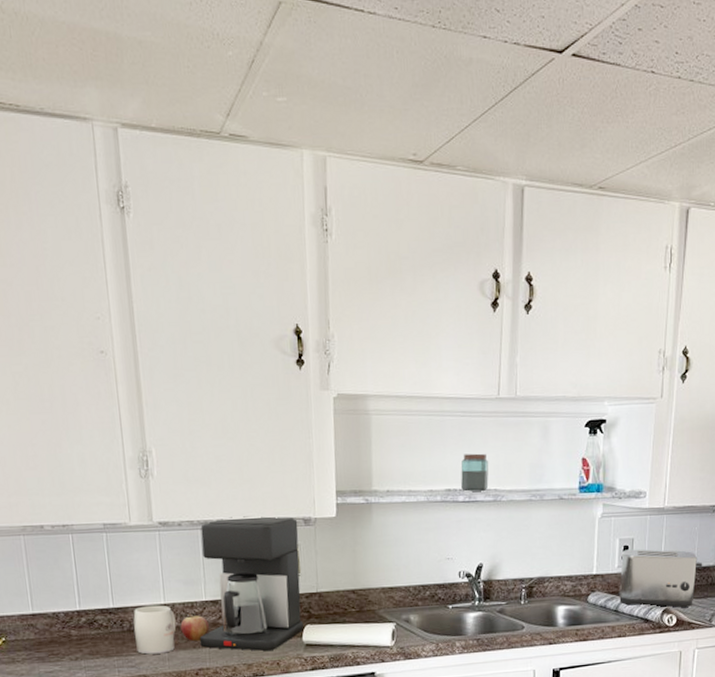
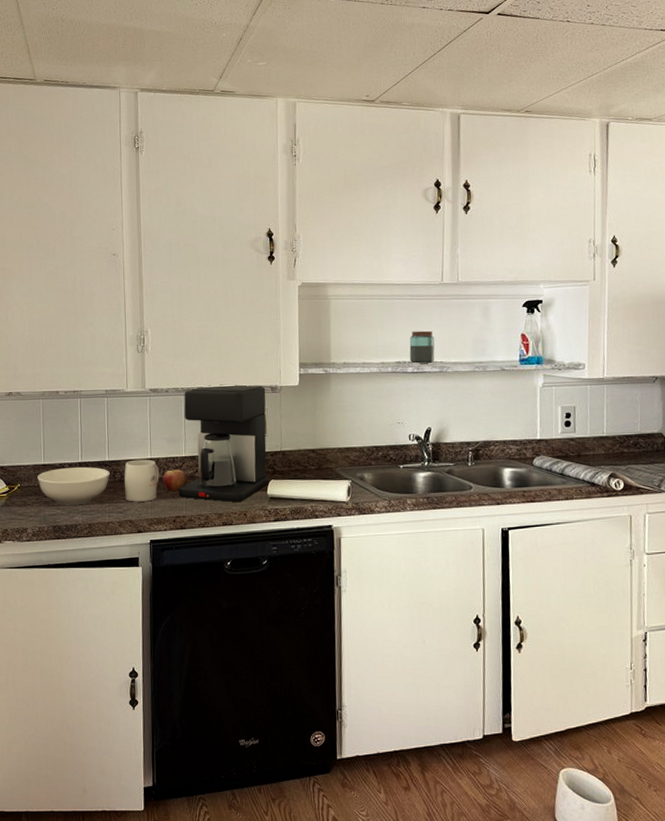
bowl: none [26,615,116,661] -> present [37,466,110,506]
toaster: present [618,549,703,608] -> none [563,416,647,473]

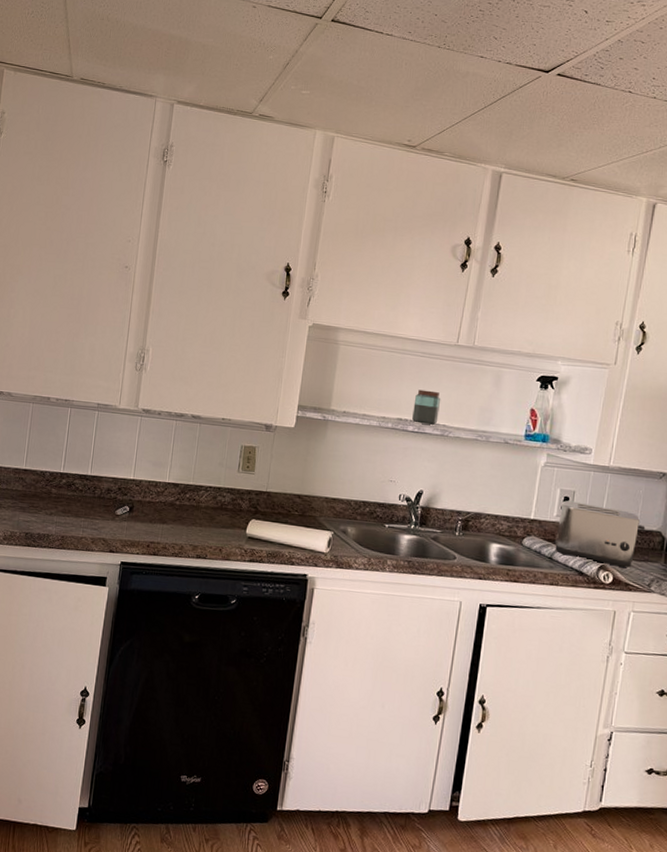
bowl: present [37,466,110,506] -> none [16,475,90,516]
mug: present [123,459,159,502] -> none [102,478,140,523]
fruit: present [163,467,187,492] -> none [142,491,167,517]
coffee maker: present [178,384,268,503] -> none [156,414,260,538]
toaster: none [563,416,647,473] -> present [554,500,646,568]

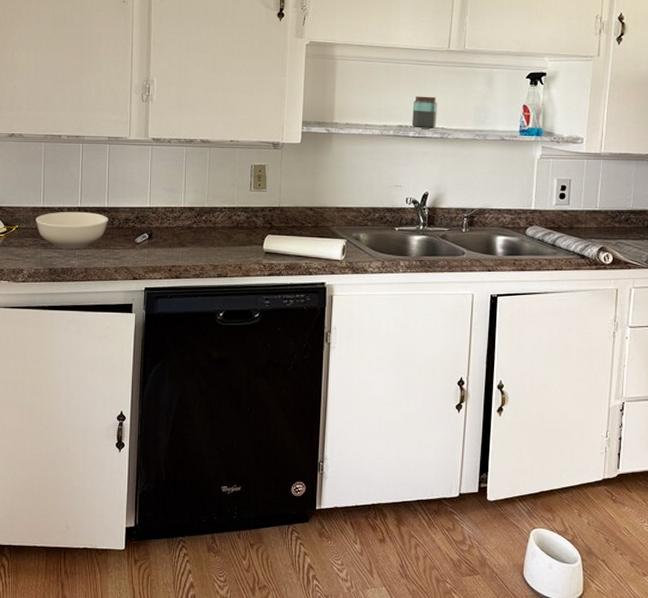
bowl: none [16,475,90,516] -> present [36,211,108,250]
toaster: present [554,500,646,568] -> none [555,189,639,248]

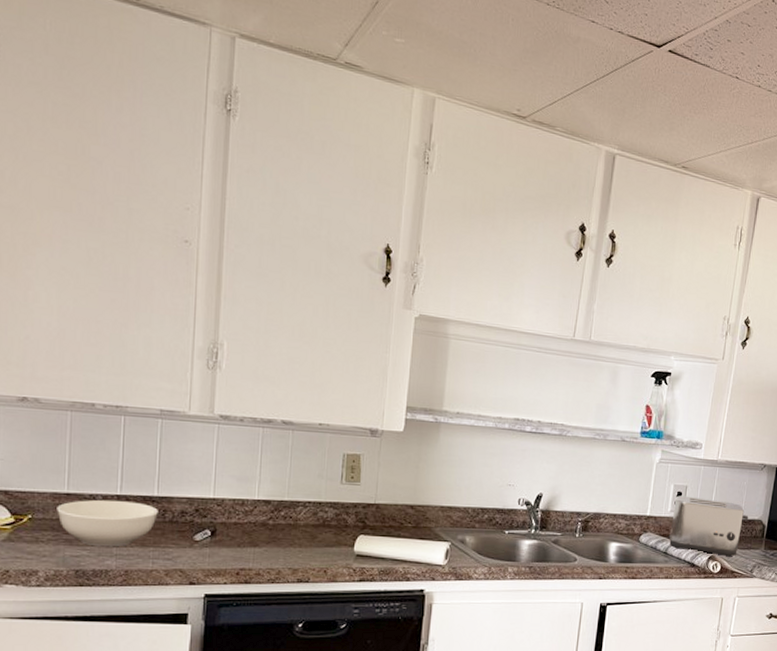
peanut butter: present [412,96,438,130] -> none [530,387,559,425]
toaster: none [555,189,639,248] -> present [668,495,749,557]

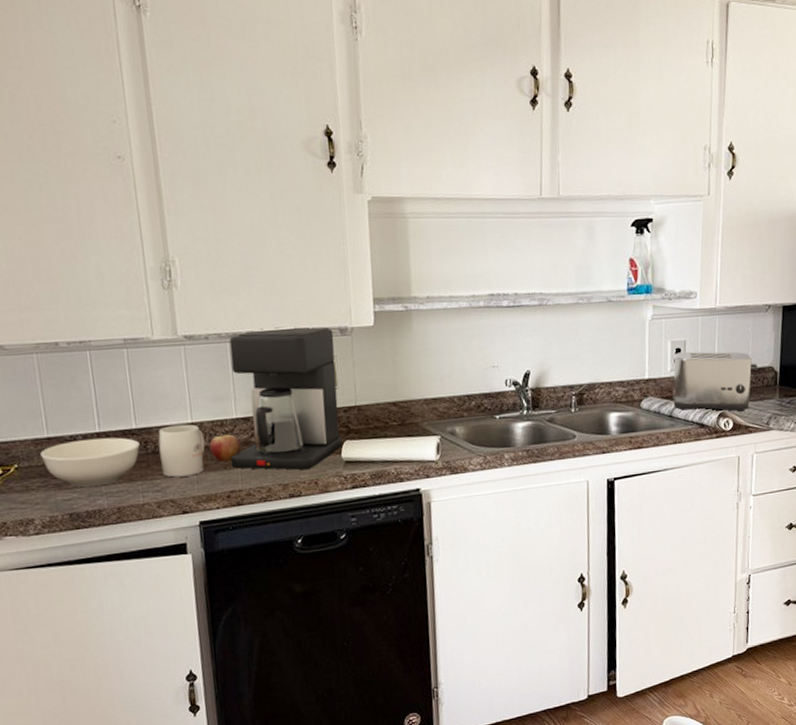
mug: none [176,498,223,549] -> present [158,424,205,478]
fruit: none [227,511,258,540] -> present [209,432,241,462]
coffee maker: none [245,419,364,558] -> present [229,327,342,470]

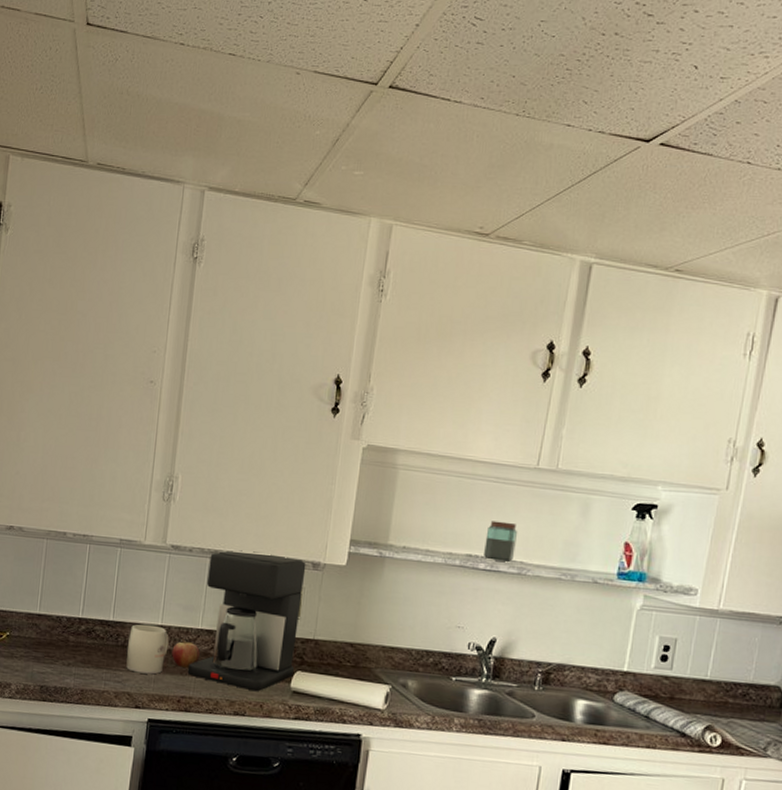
bowl: present [40,437,140,488] -> none [29,621,113,667]
peanut butter: none [504,256,534,296] -> present [484,521,518,563]
toaster: present [672,351,758,412] -> none [651,649,762,729]

